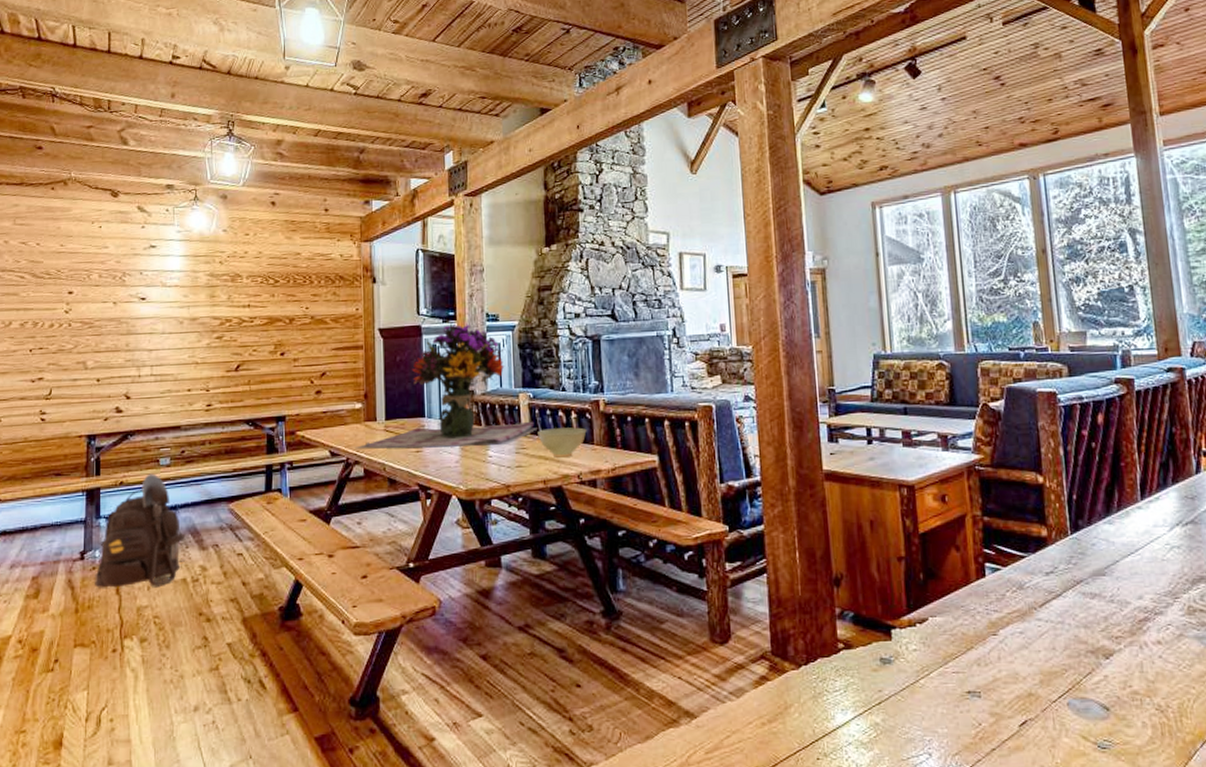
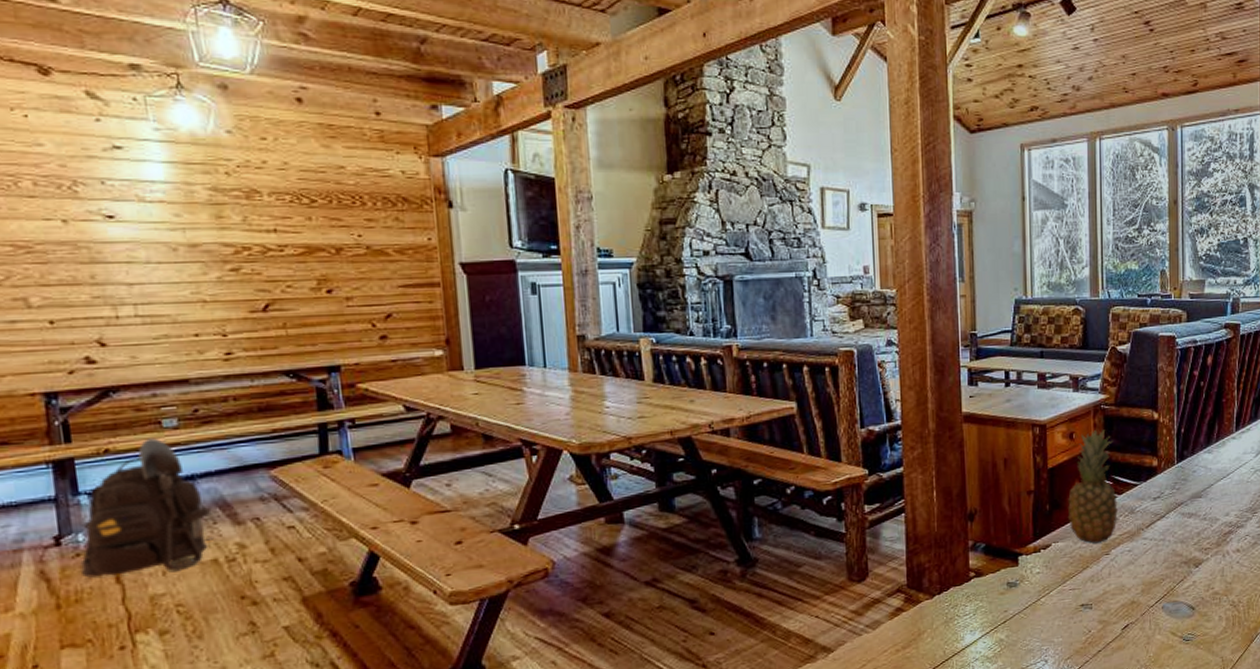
flower arrangement: present [355,321,539,449] -> none [437,255,664,403]
bowl: present [538,427,587,458] -> none [662,374,719,407]
fruit: none [943,493,1005,621] -> present [1067,430,1119,544]

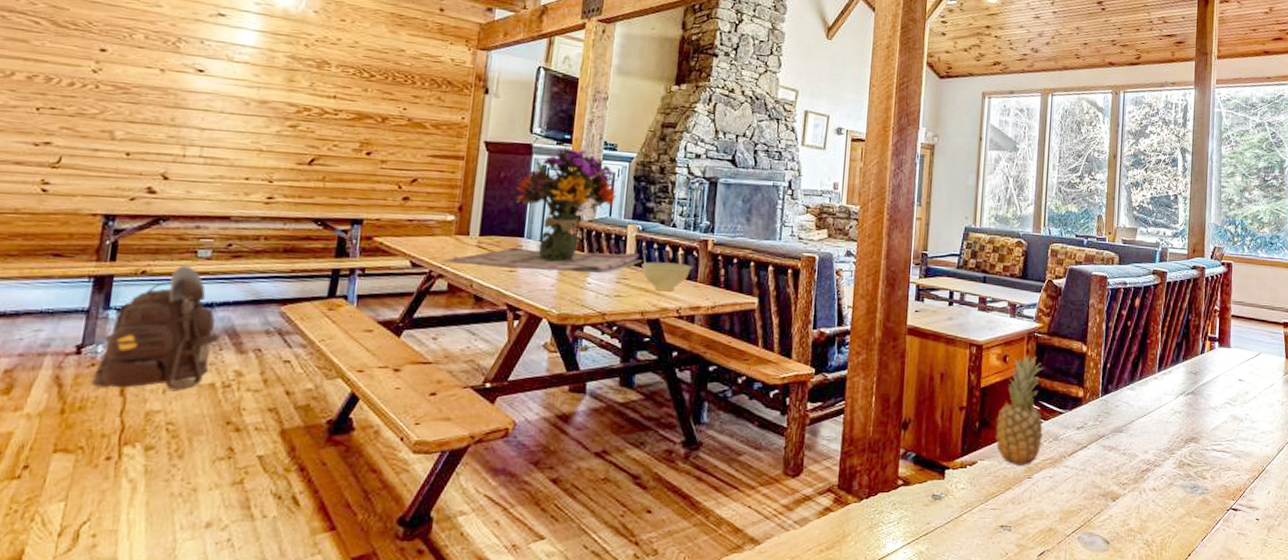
flower arrangement: none [437,255,664,403] -> present [441,144,644,274]
bowl: none [662,374,719,407] -> present [641,262,692,292]

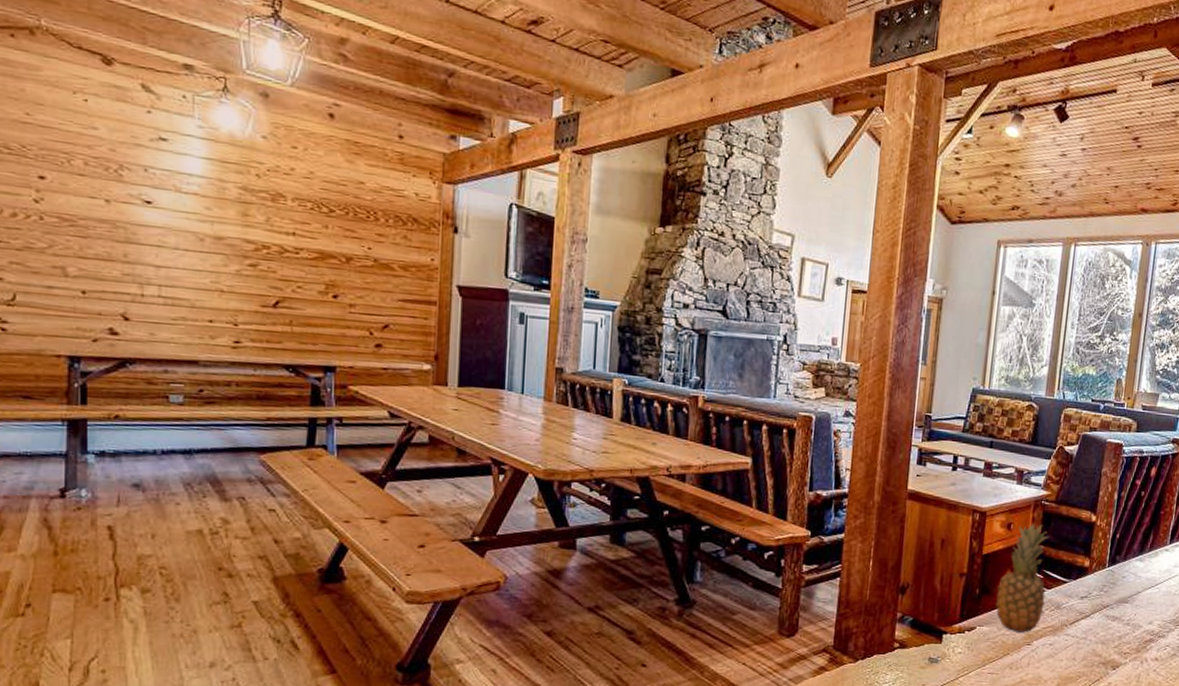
backpack: present [91,265,221,390] -> none [80,410,203,535]
flower arrangement: present [441,144,644,274] -> none [420,290,631,430]
bowl: present [641,262,692,292] -> none [629,418,682,449]

